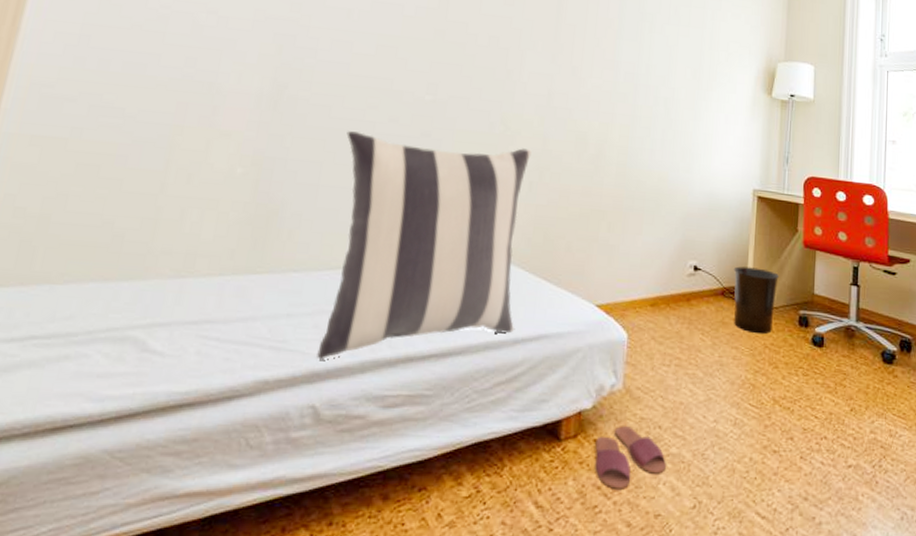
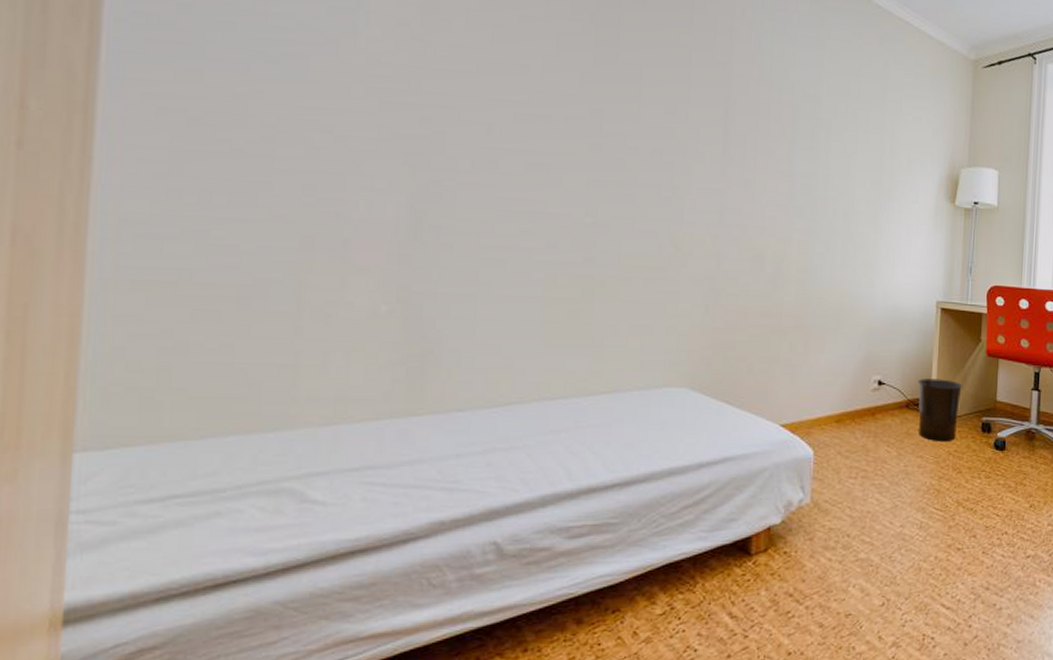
pillow: present [317,131,532,358] -> none [493,260,706,496]
slippers: present [595,426,666,490] -> none [786,537,855,595]

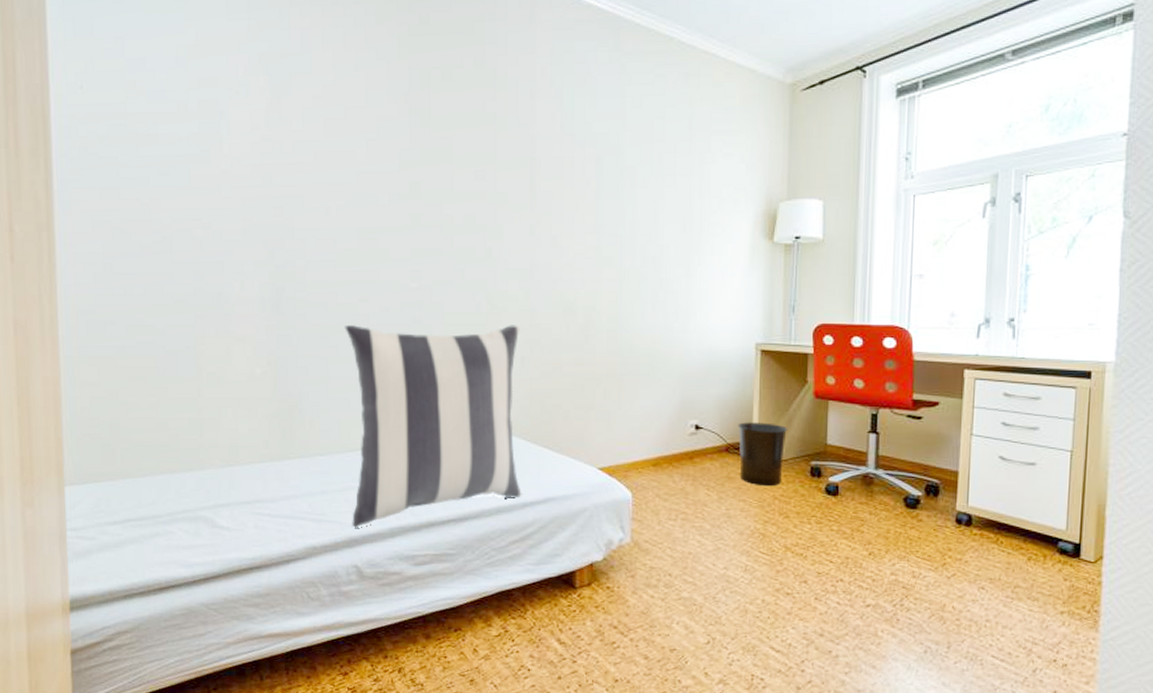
pillow: none [493,260,706,496] -> present [345,325,523,527]

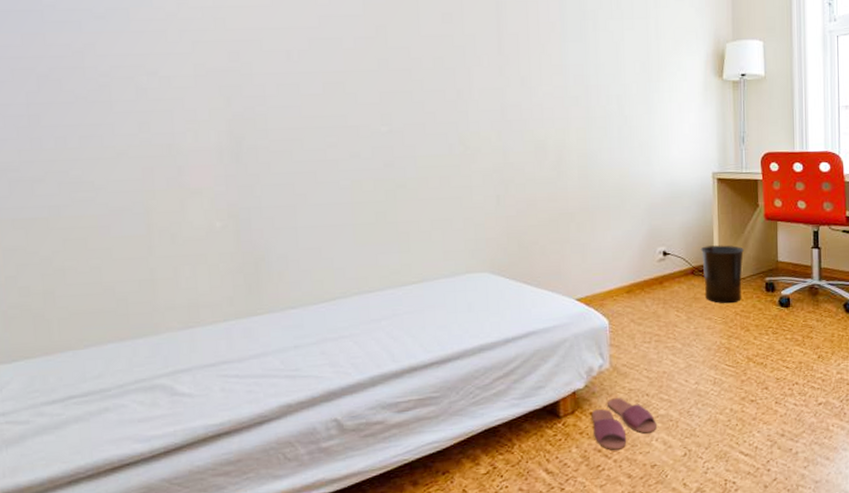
pillow: present [345,325,523,527] -> none [312,164,505,379]
slippers: none [609,575,678,628] -> present [592,398,657,450]

